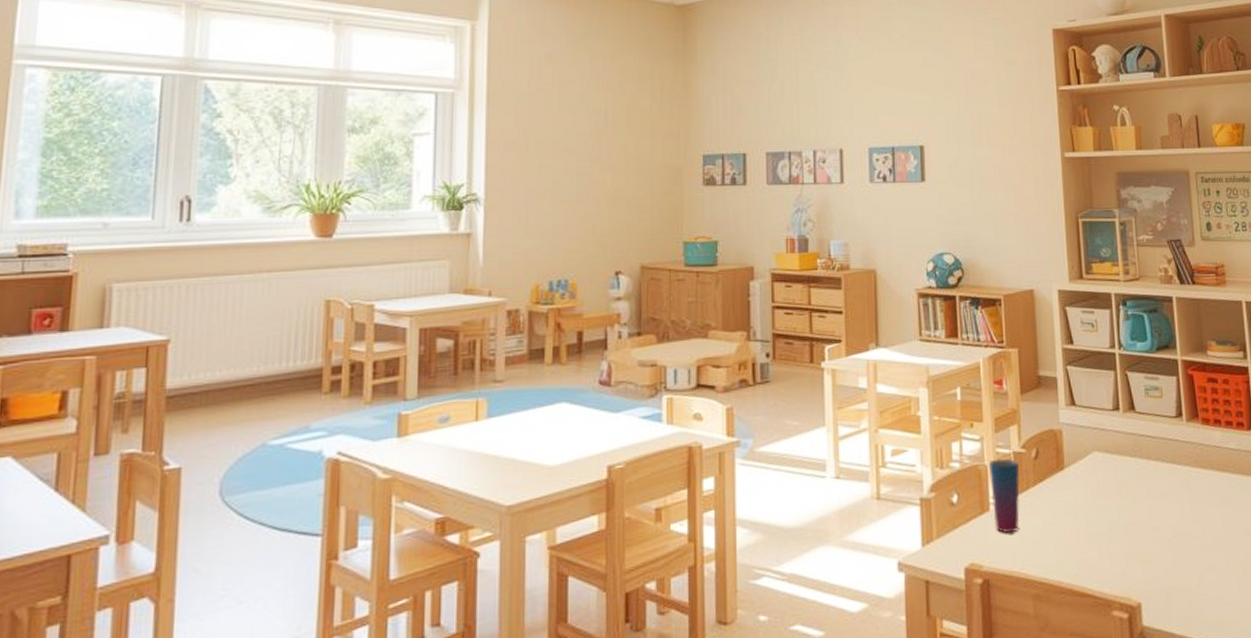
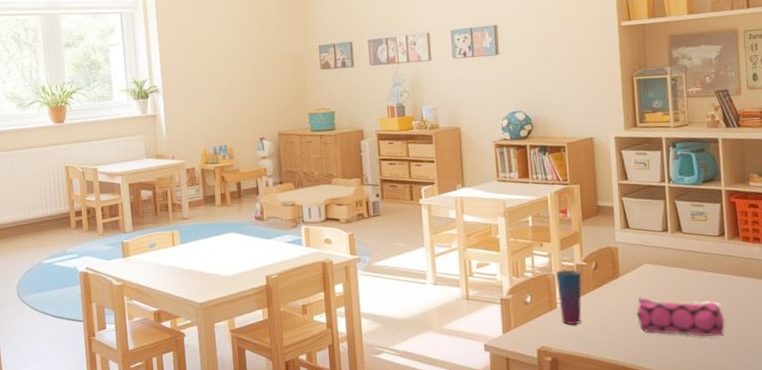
pencil case: none [1084,495,1186,548] -> present [636,297,725,337]

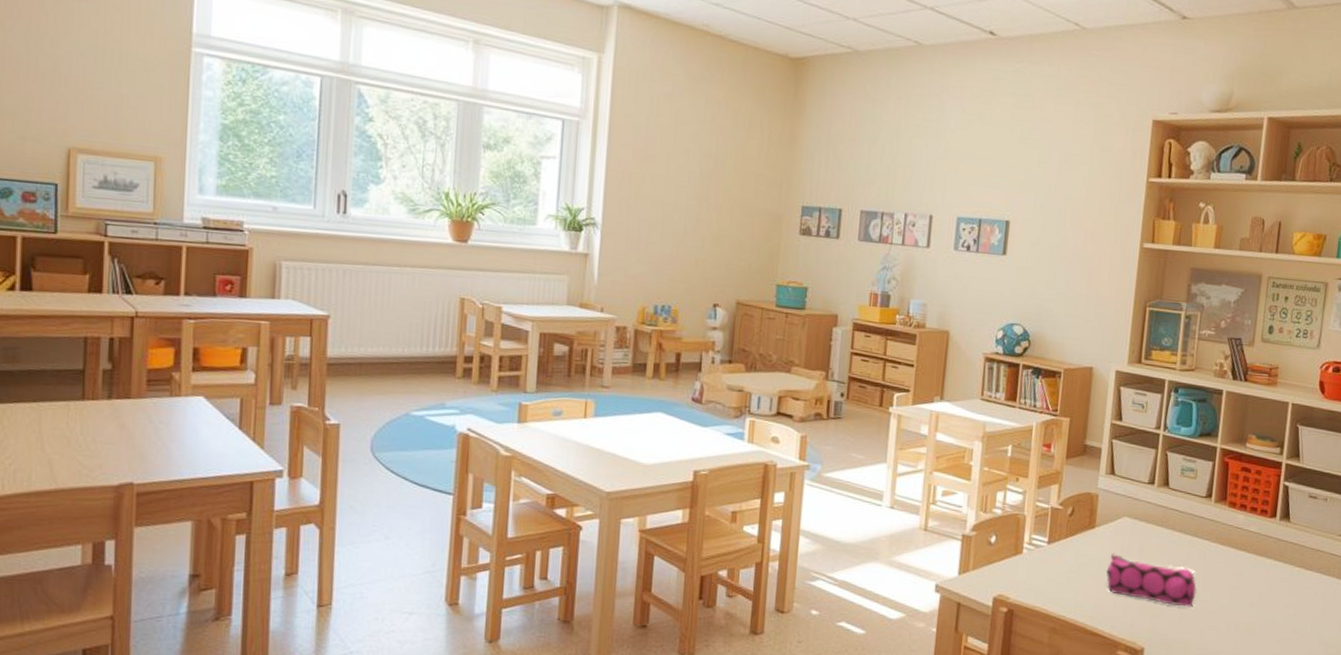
cup: present [556,269,582,325] -> none [1025,511,1056,575]

